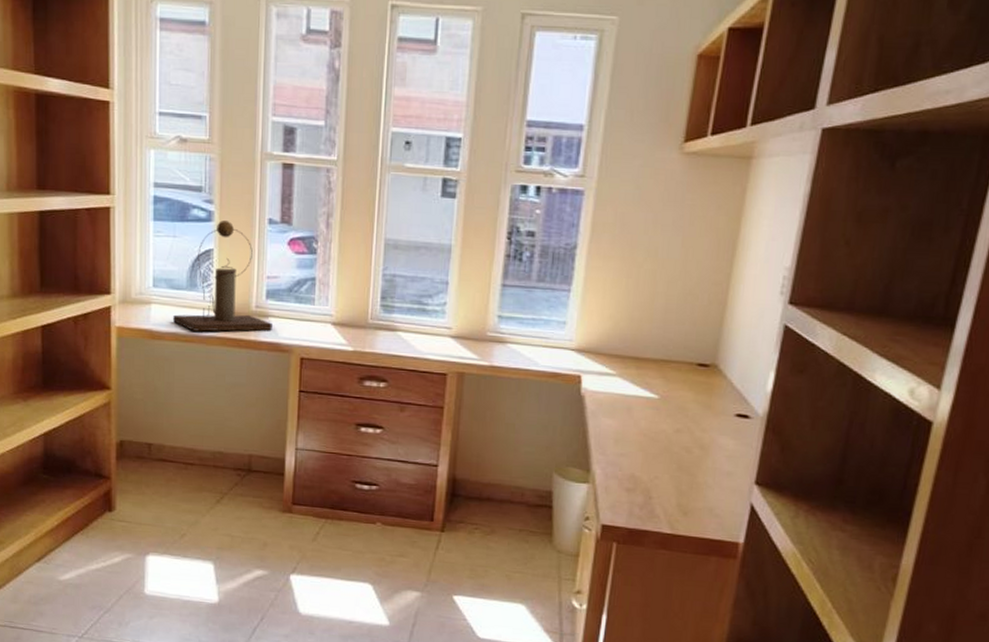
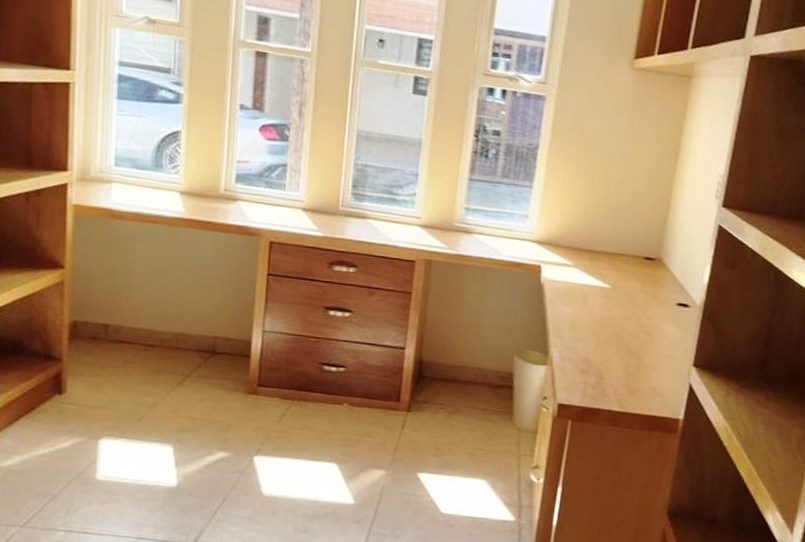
desk lamp: present [173,221,272,332] -> none [136,103,241,214]

